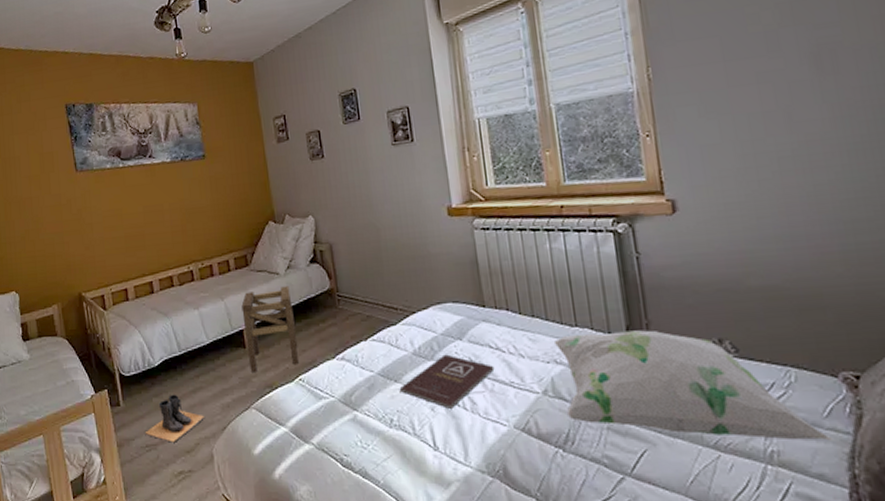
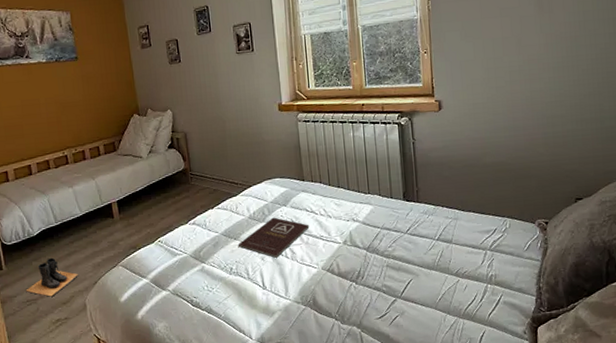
stool: present [241,286,298,372] -> none [110,167,158,237]
decorative pillow: present [553,330,834,441] -> none [352,195,529,267]

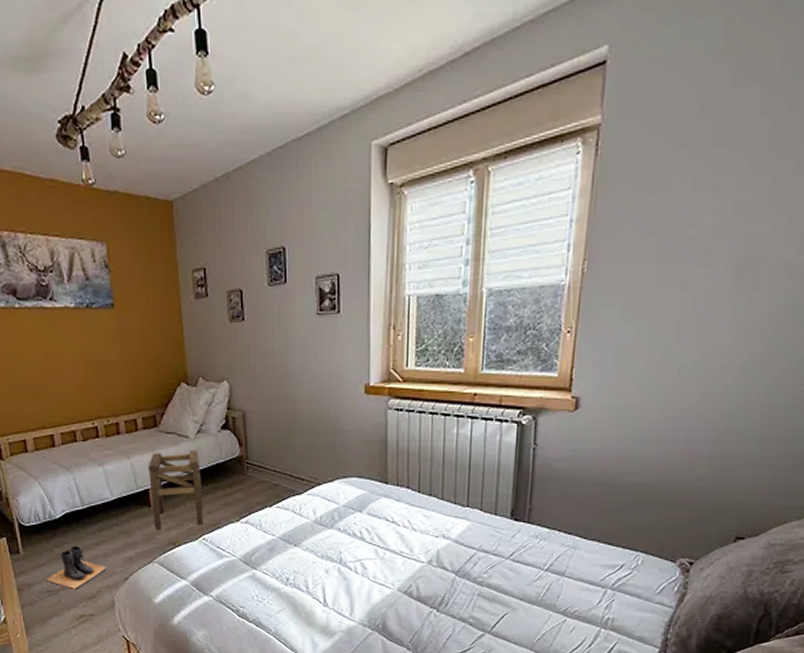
stool: none [110,167,158,237] -> present [148,450,204,530]
book: present [238,217,310,258] -> none [298,524,388,572]

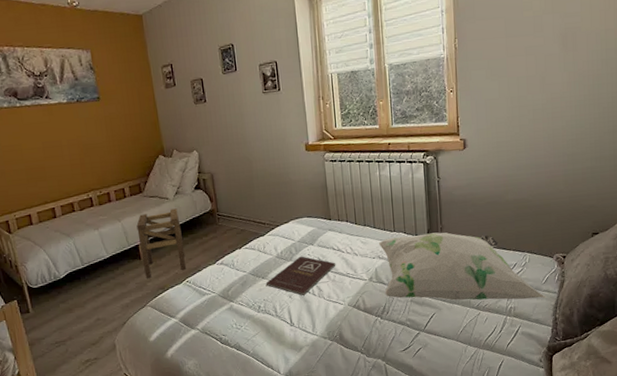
boots: present [46,545,108,589] -> none [54,299,108,338]
book: none [298,524,388,572] -> present [265,256,336,296]
decorative pillow: none [445,513,659,613] -> present [378,232,547,301]

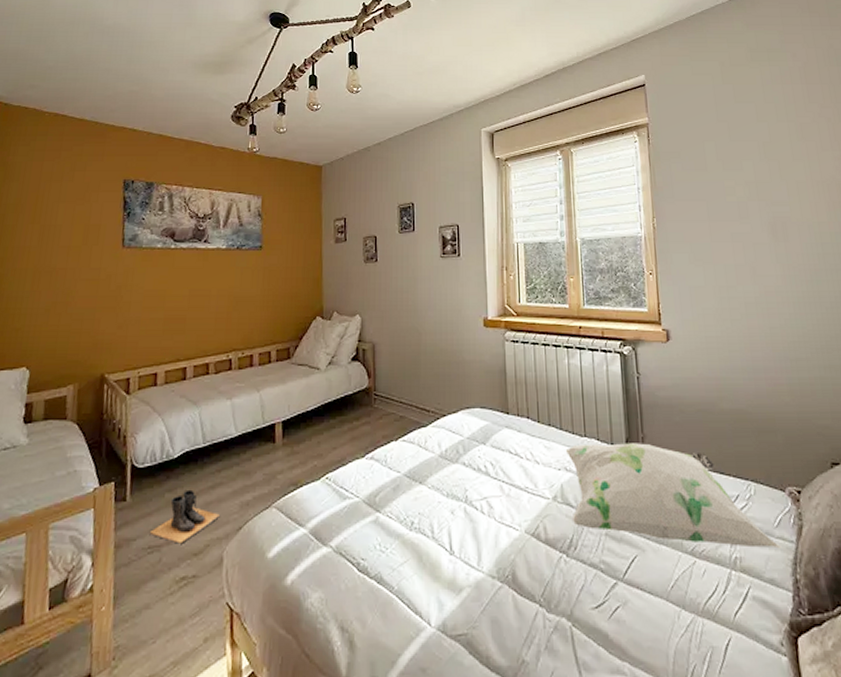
boots: none [54,299,108,338] -> present [149,489,221,544]
stool: present [136,208,186,278] -> none [276,382,330,469]
book: present [265,256,336,296] -> none [423,458,512,512]

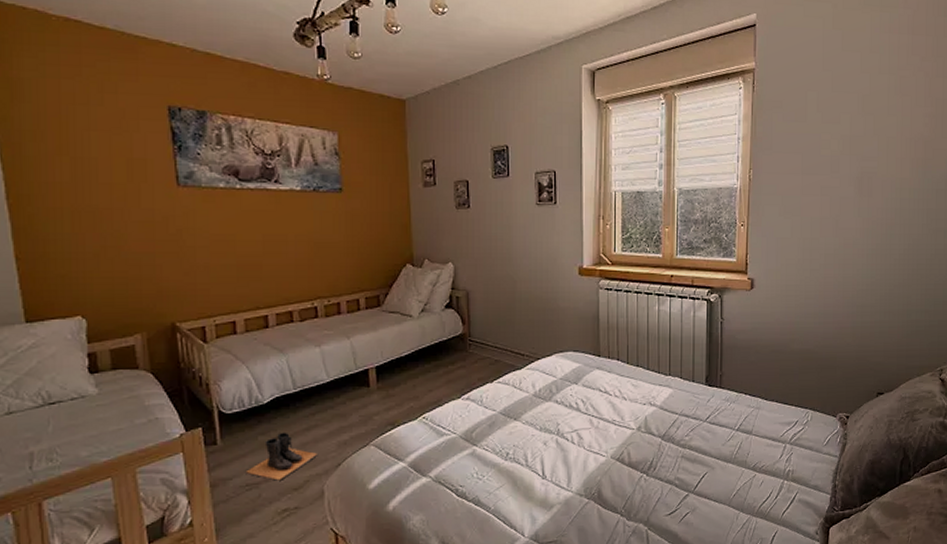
decorative pillow: present [565,443,782,549] -> none [651,380,827,462]

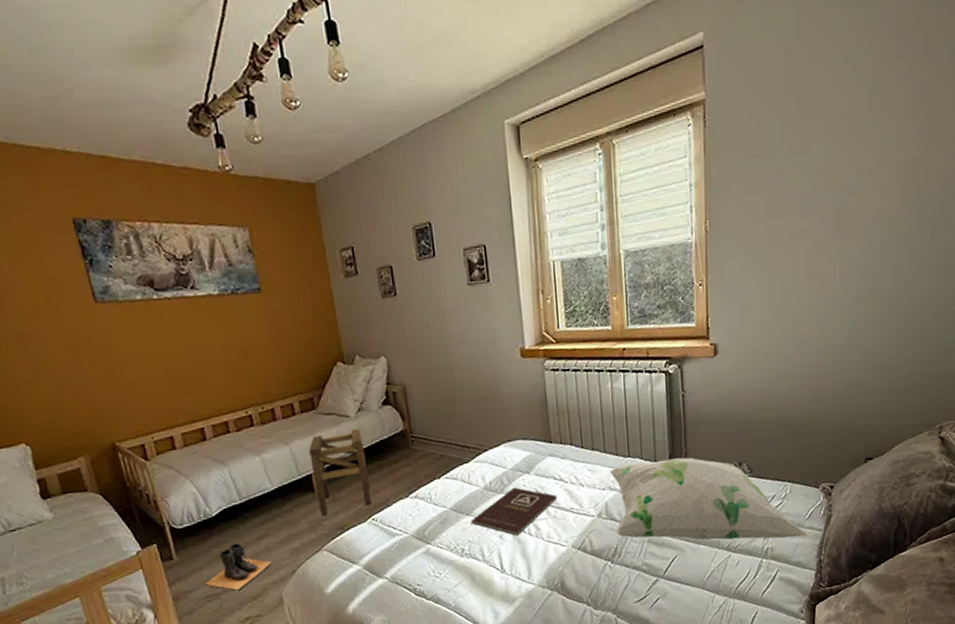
stool: none [369,329,425,411] -> present [309,428,371,516]
book: none [517,396,601,443] -> present [470,487,558,536]
decorative pillow: none [651,380,827,462] -> present [609,457,810,541]

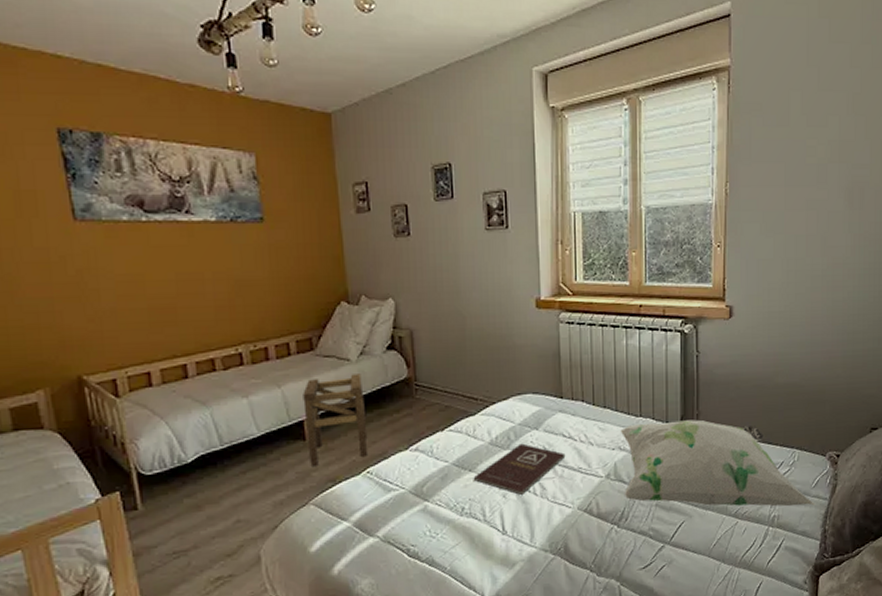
boots: present [204,543,273,591] -> none [171,493,252,547]

